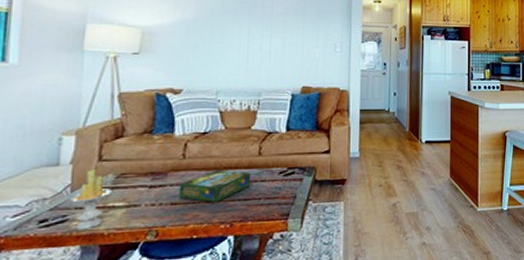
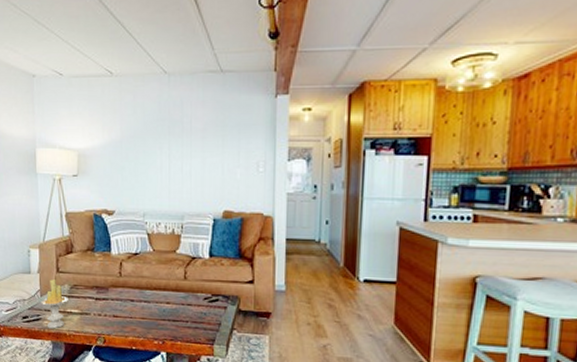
board game: present [178,169,252,204] -> none [118,289,179,321]

